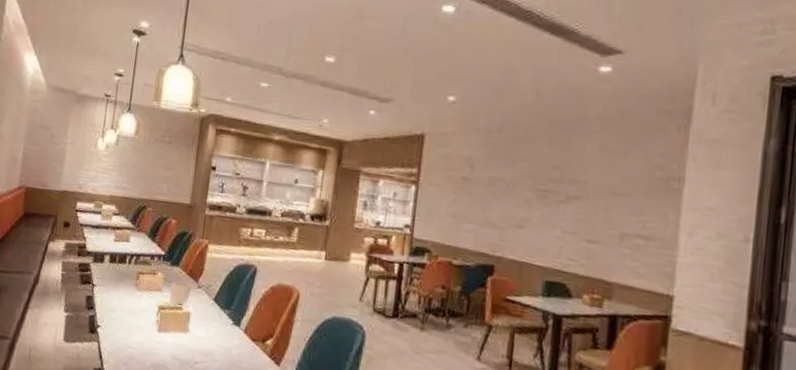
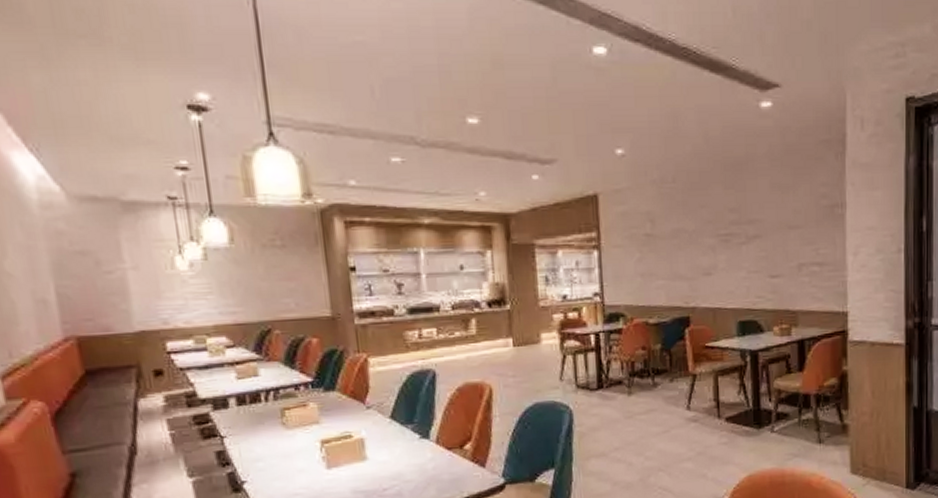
mug: present [169,281,192,305] -> none [331,405,359,434]

